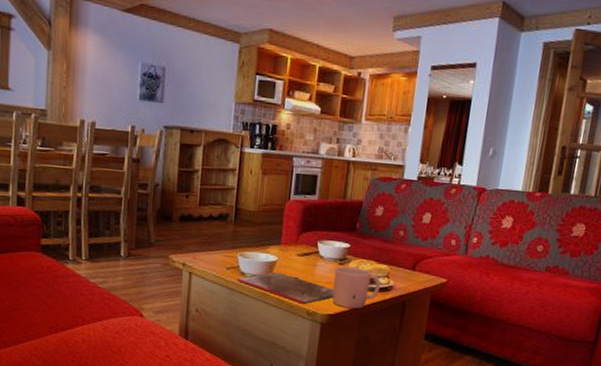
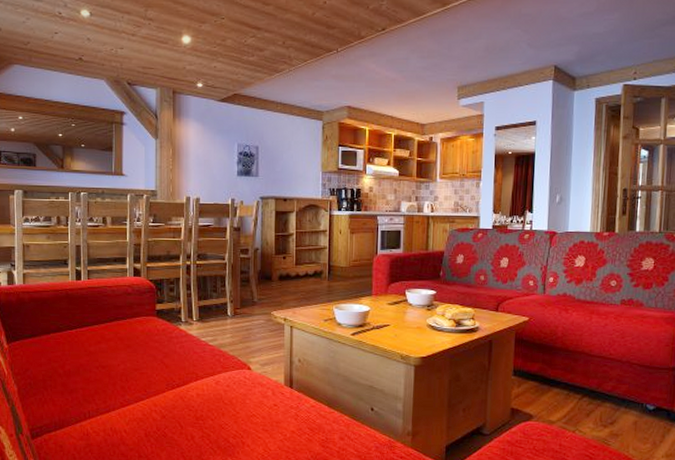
magazine: present [236,272,334,304] -> none [334,321,425,349]
mug: present [332,266,381,309] -> none [422,311,467,351]

